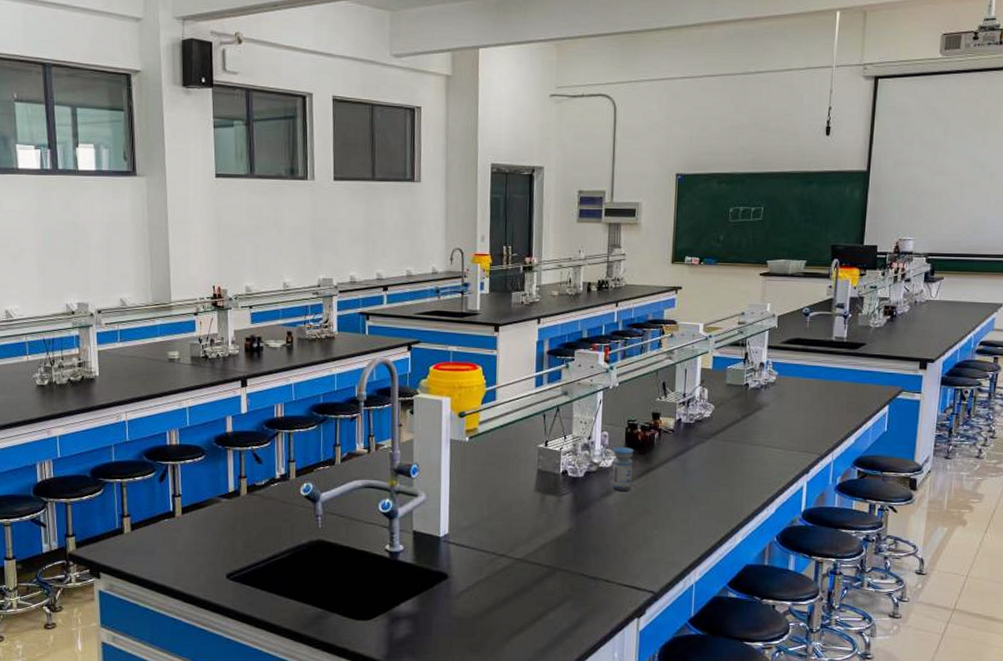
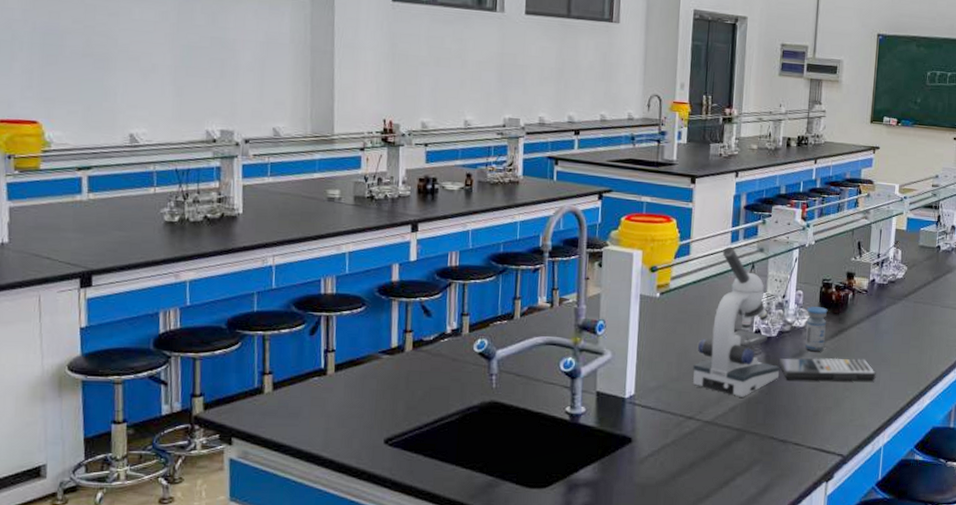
microscope: none [503,391,588,537] -> present [693,246,780,399]
calculator: none [587,497,685,520] -> present [779,357,876,382]

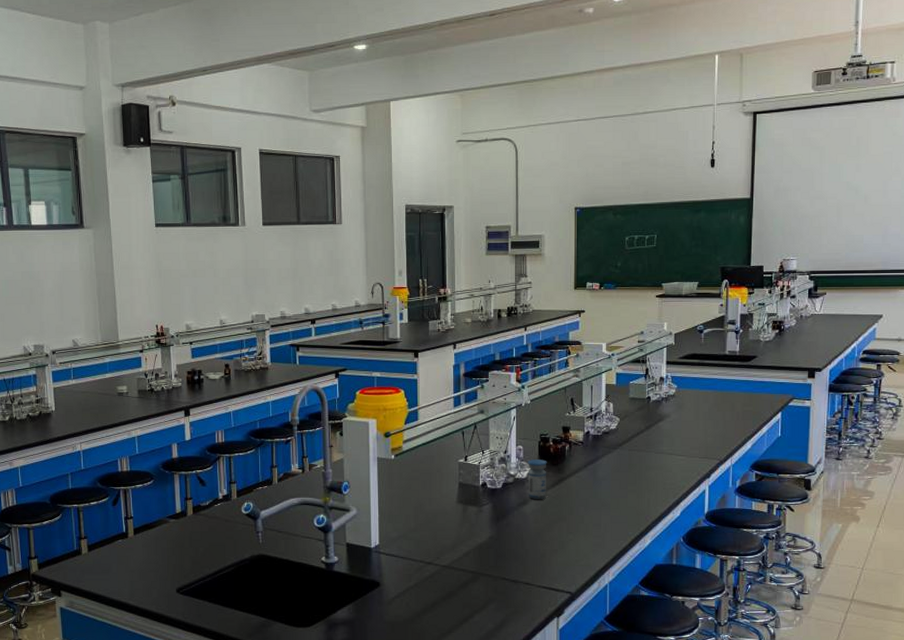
microscope: present [693,246,780,399] -> none [428,410,507,545]
calculator: present [779,357,876,382] -> none [506,504,597,527]

